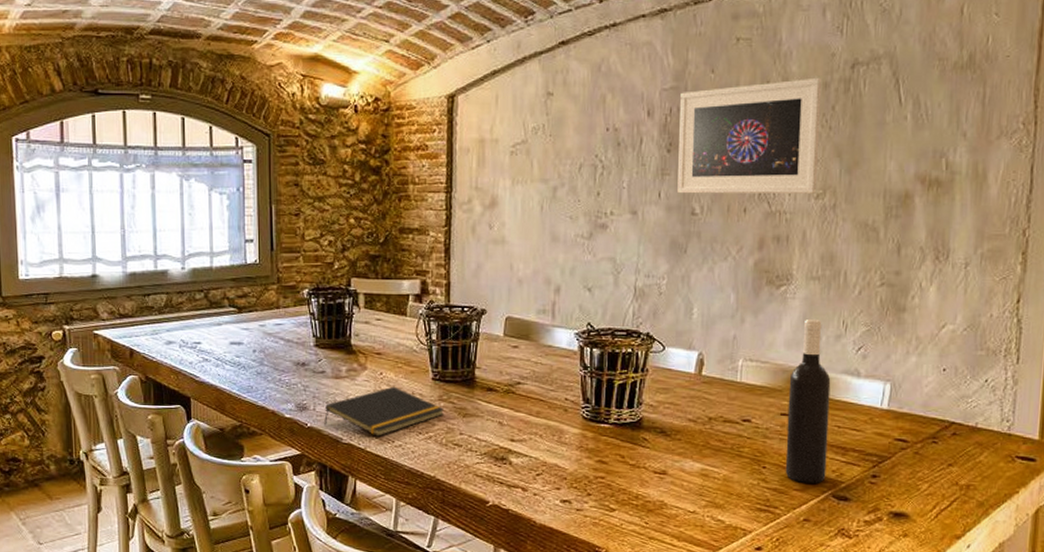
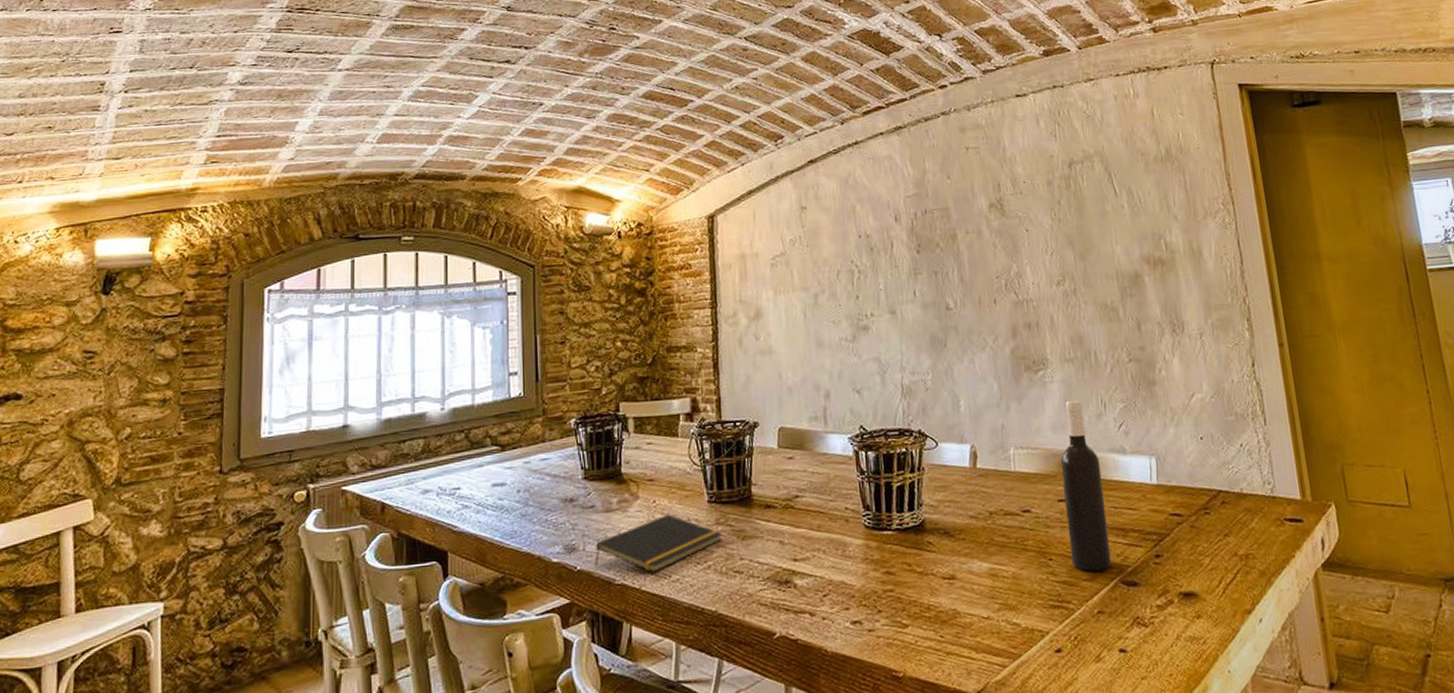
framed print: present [677,77,823,194] -> none [923,176,1057,291]

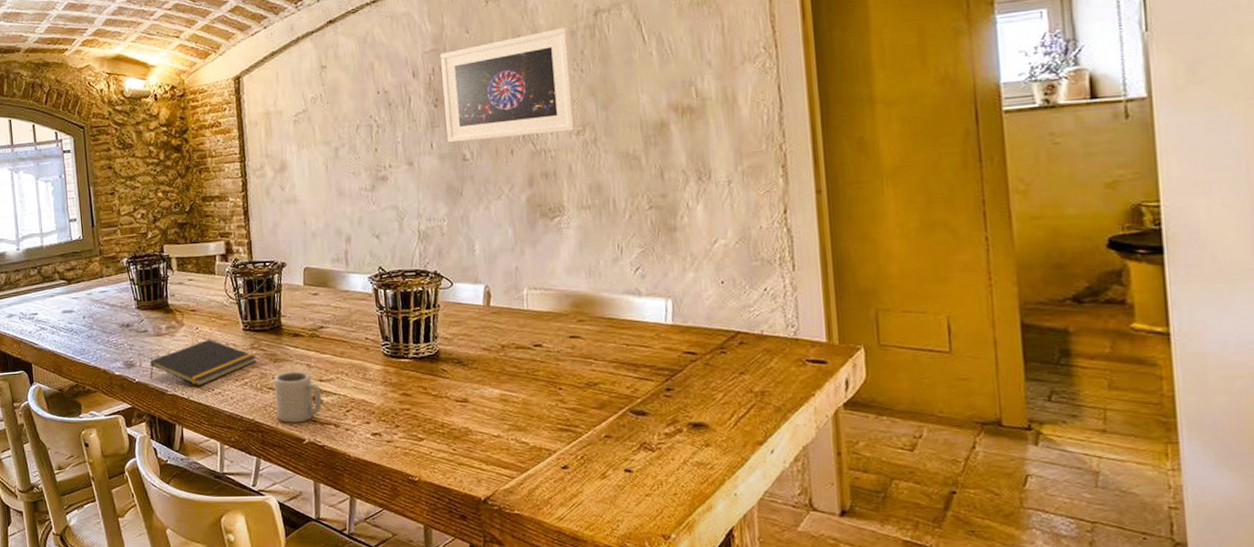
cup: none [741,549,796,614] -> present [273,371,322,423]
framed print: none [923,176,1057,291] -> present [440,27,577,143]
wine bottle: present [1060,400,1112,572] -> none [573,245,621,401]

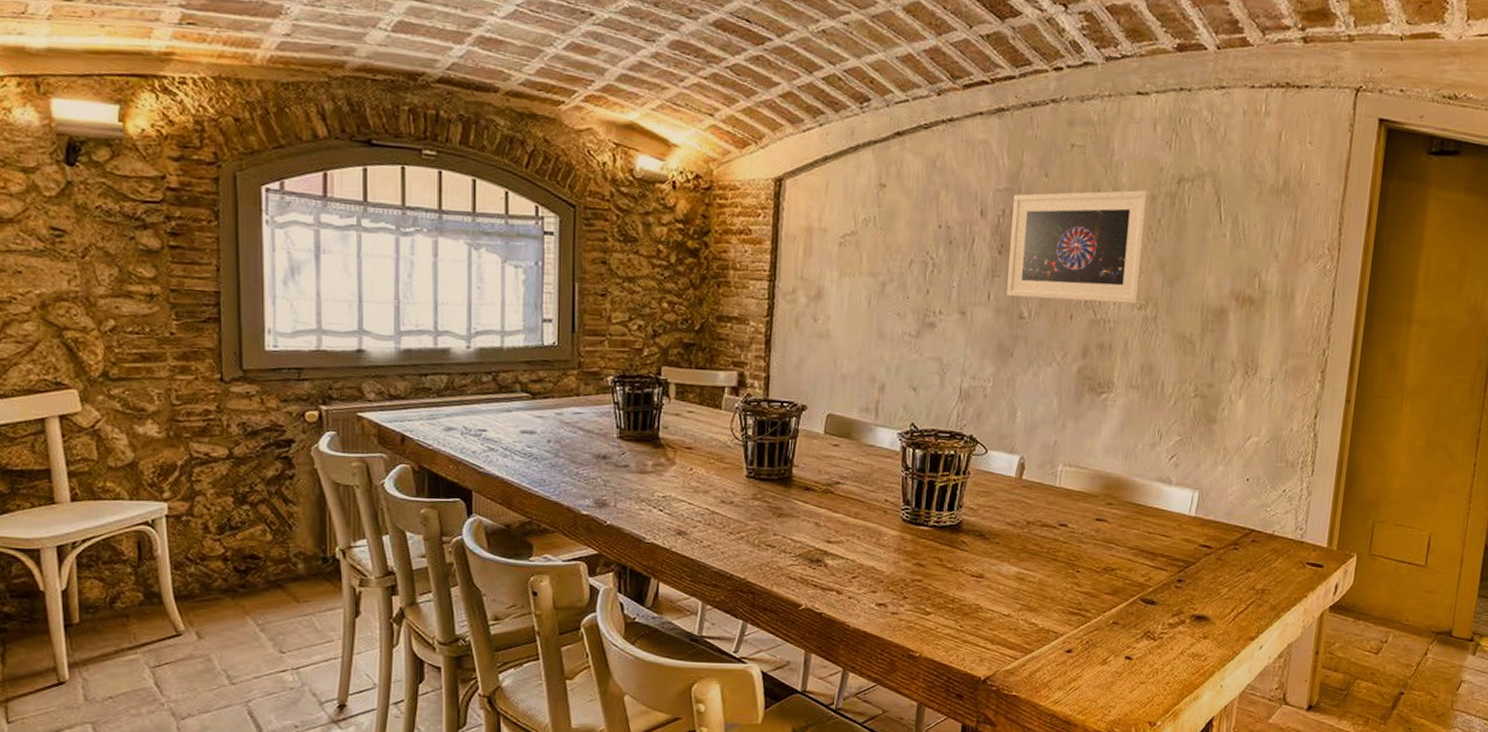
notepad: present [150,339,256,386] -> none [626,483,758,536]
cup: present [273,371,322,423] -> none [773,529,828,586]

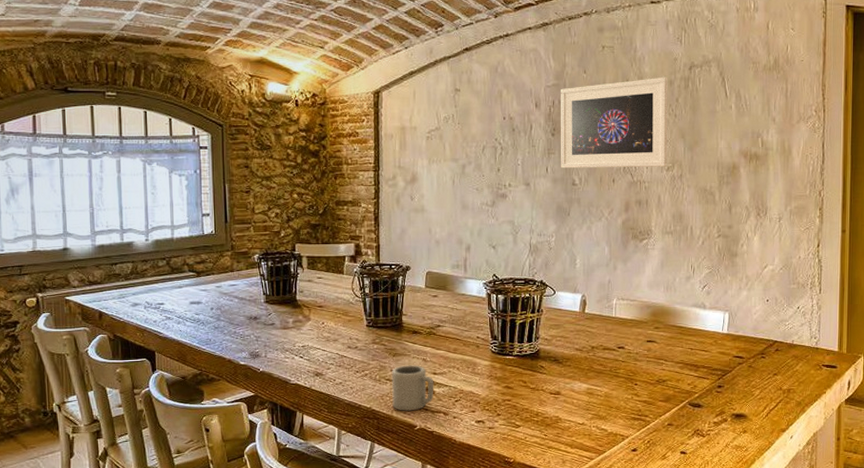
cup: none [773,529,828,586] -> present [392,365,434,411]

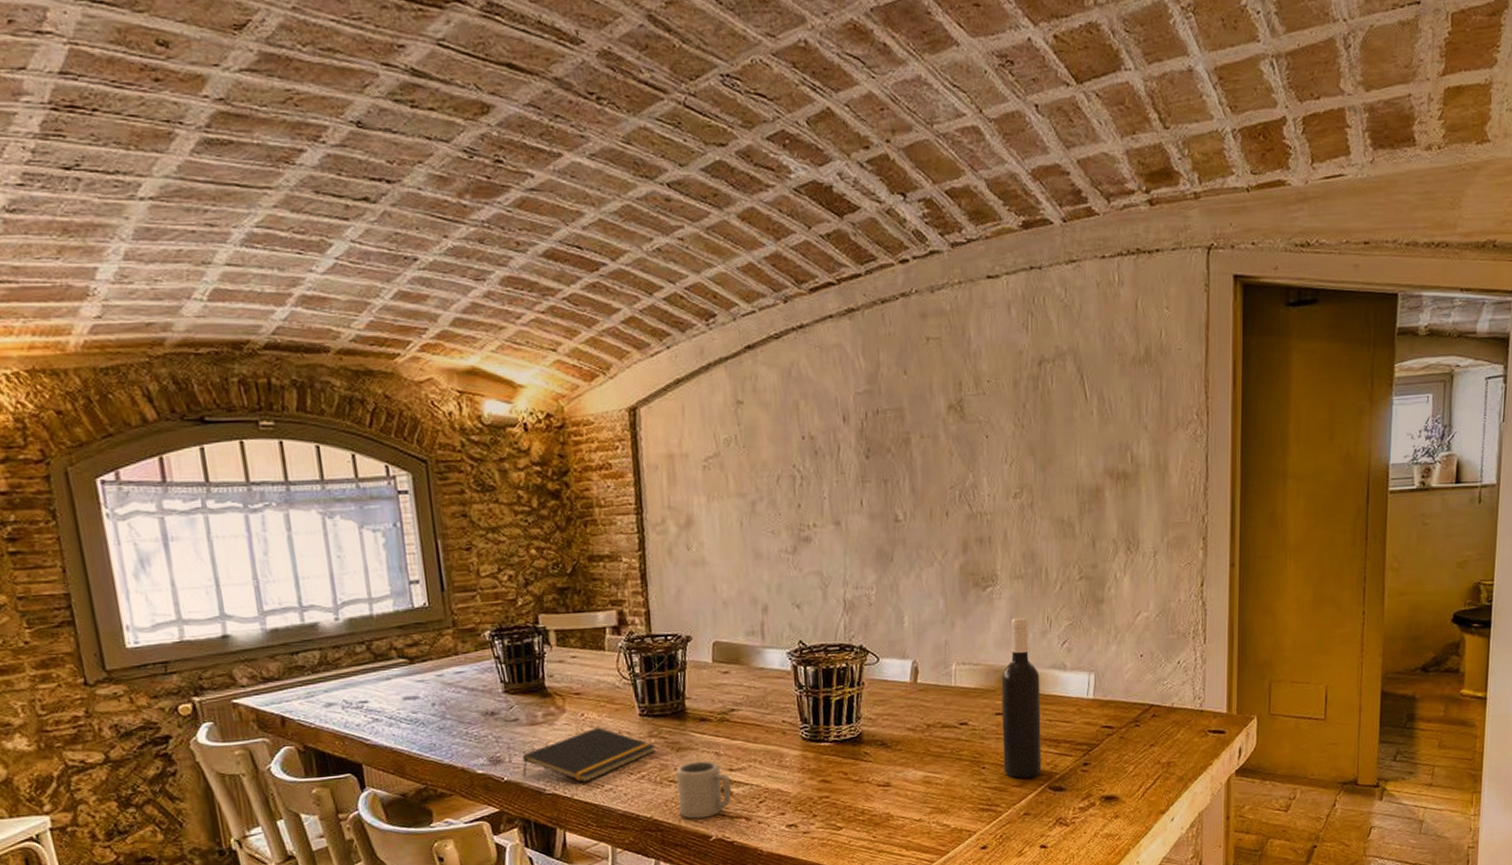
notepad: none [274,333,377,377] -> present [522,727,656,783]
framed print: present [561,76,668,169] -> none [875,375,1015,501]
wine bottle: none [652,264,684,395] -> present [1001,617,1042,779]

